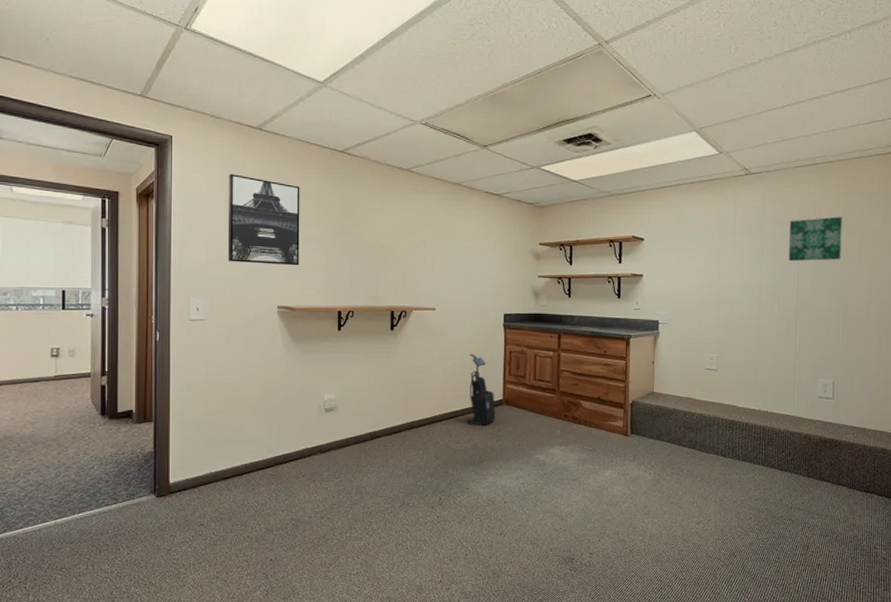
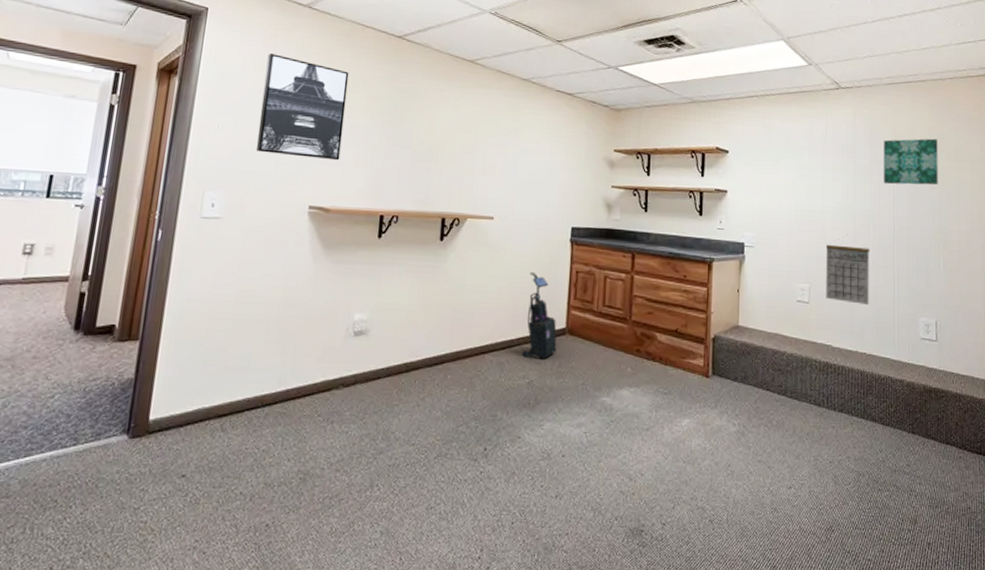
calendar: none [732,313,774,371] -> present [826,239,870,306]

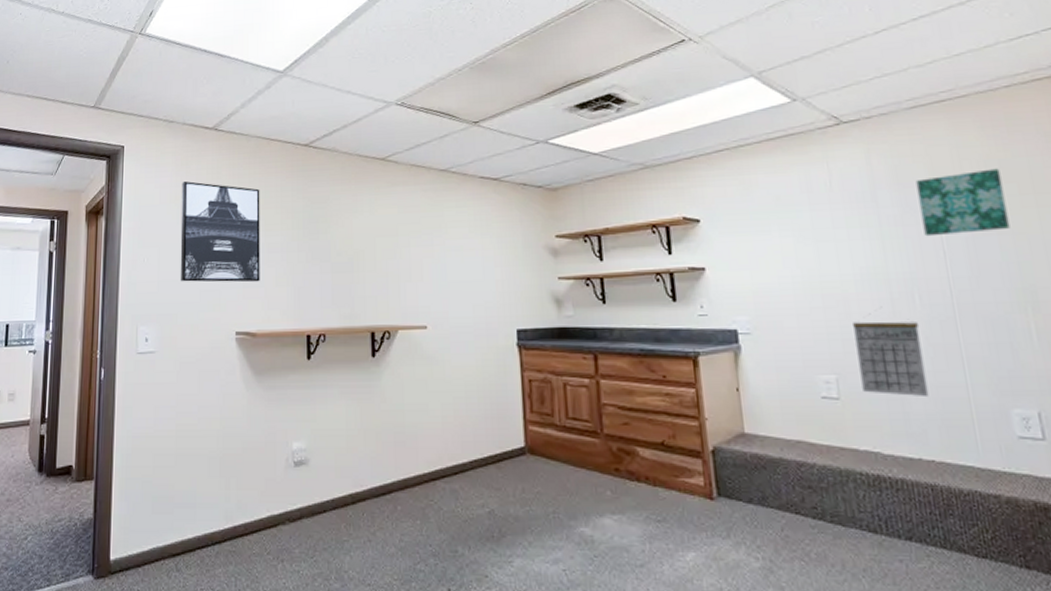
vacuum cleaner: present [521,271,557,359] -> none [475,384,518,484]

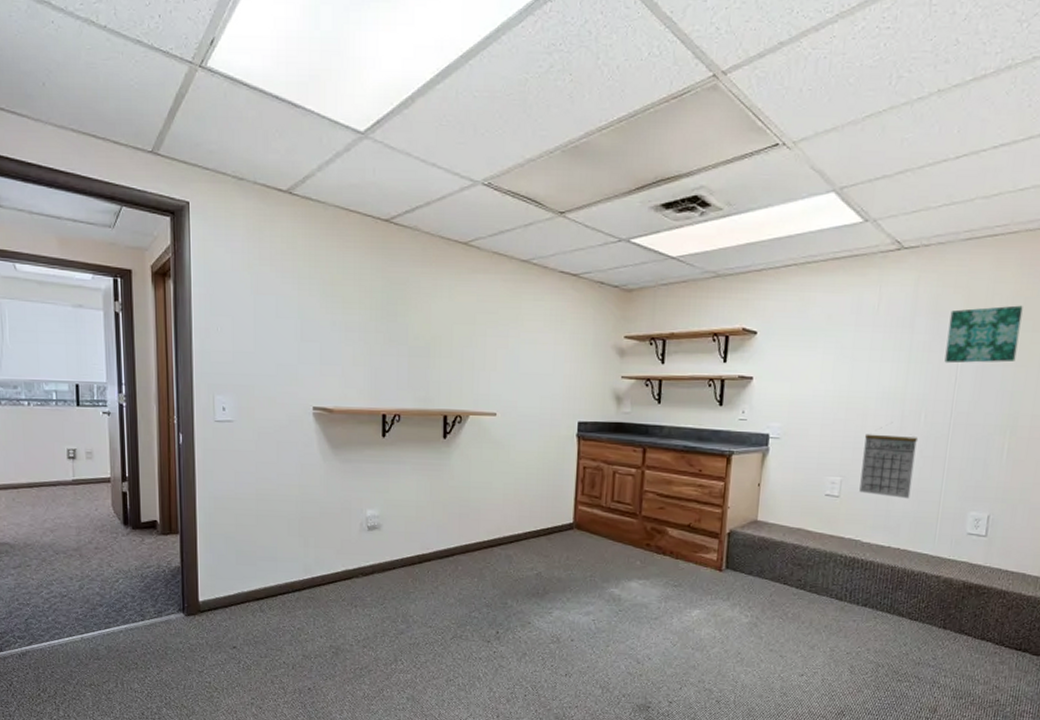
wall art: present [180,181,260,283] -> none [254,249,338,360]

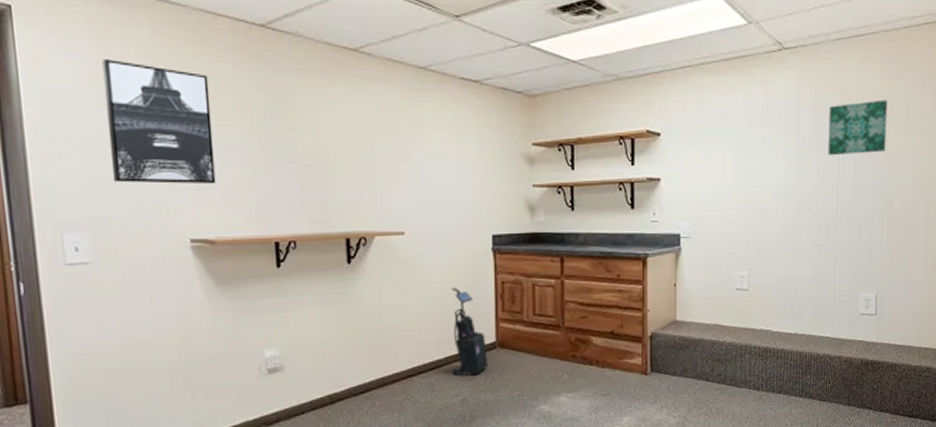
wall art: none [254,249,338,360] -> present [101,59,216,185]
vacuum cleaner: none [529,468,565,553] -> present [451,287,489,376]
calendar: present [859,427,919,499] -> none [766,220,812,287]

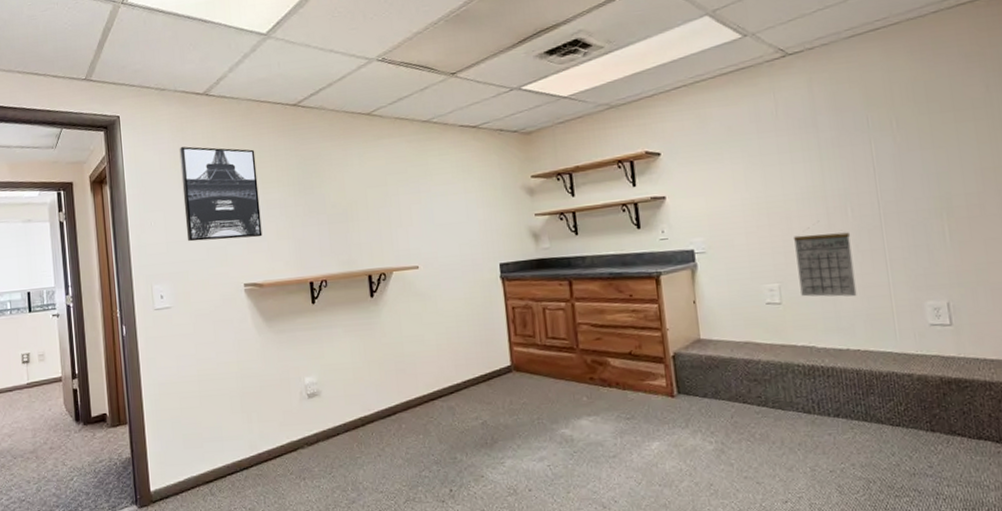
vacuum cleaner: present [451,287,489,376] -> none [465,314,506,399]
calendar: none [766,220,812,287] -> present [794,227,857,297]
wall art: present [828,100,888,156] -> none [851,89,932,156]

